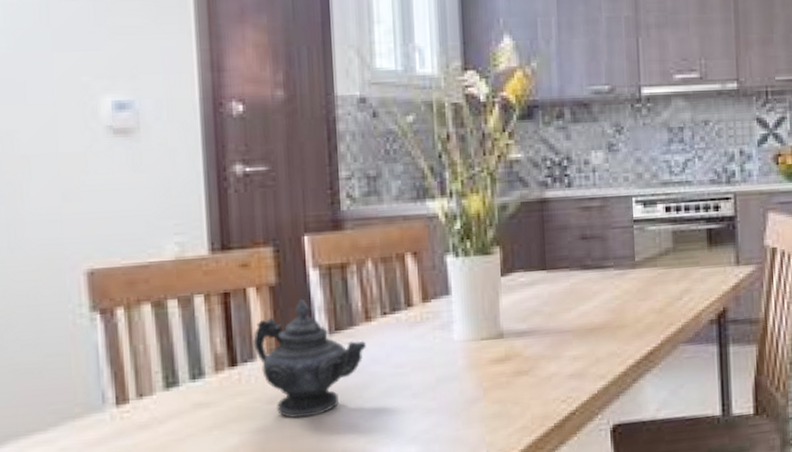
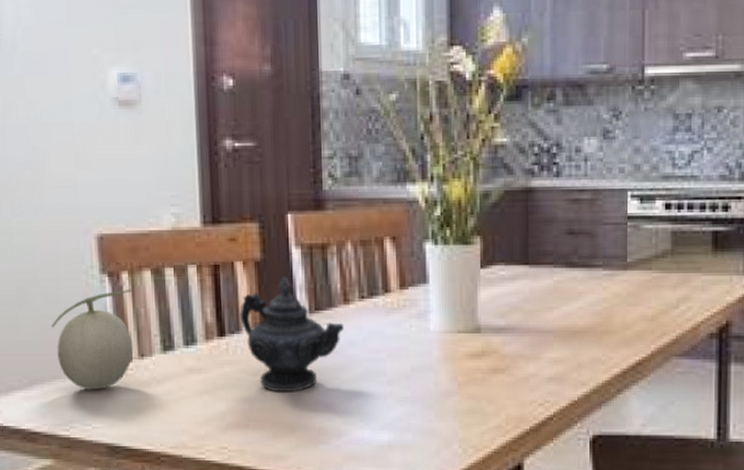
fruit: none [28,324,130,440] -> present [51,288,133,389]

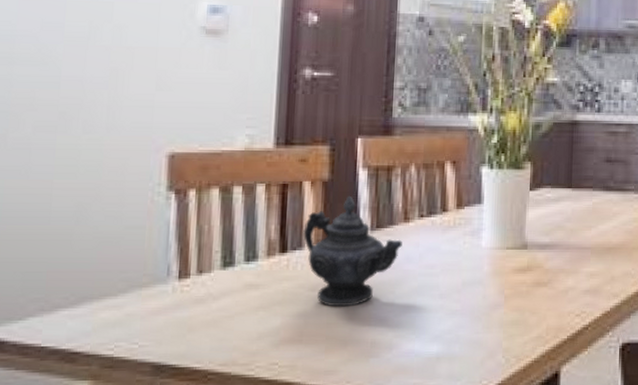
fruit: present [51,288,133,389] -> none [108,206,199,307]

